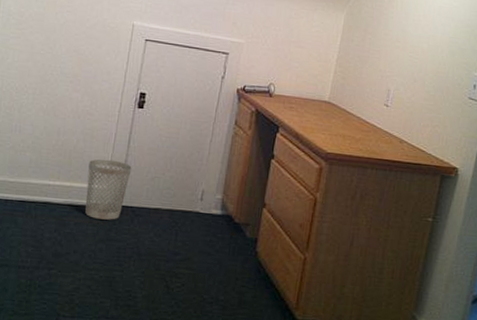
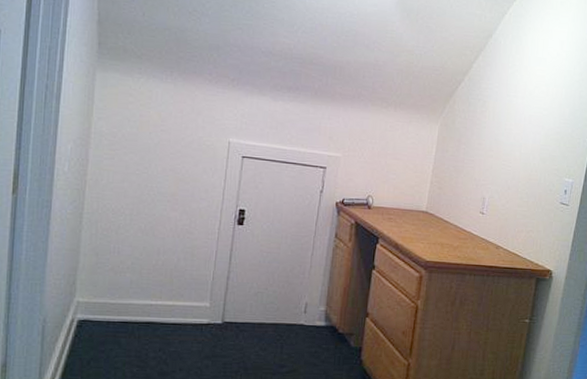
wastebasket: present [85,159,132,220] -> none [189,276,234,337]

